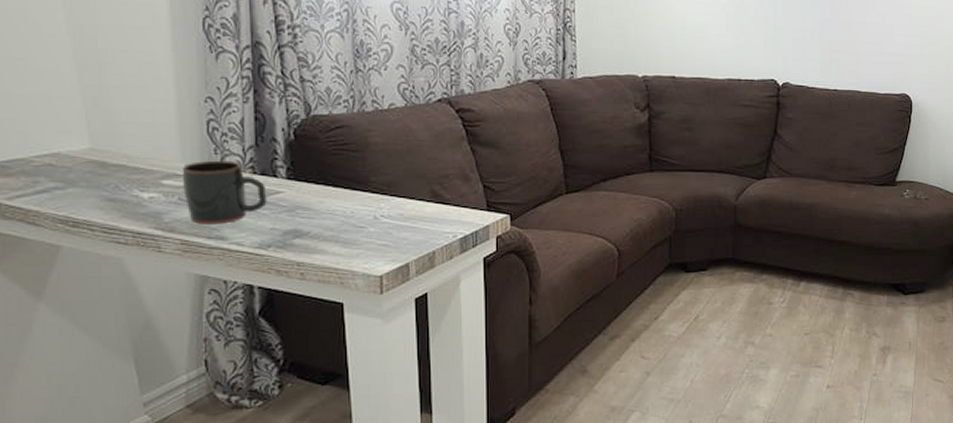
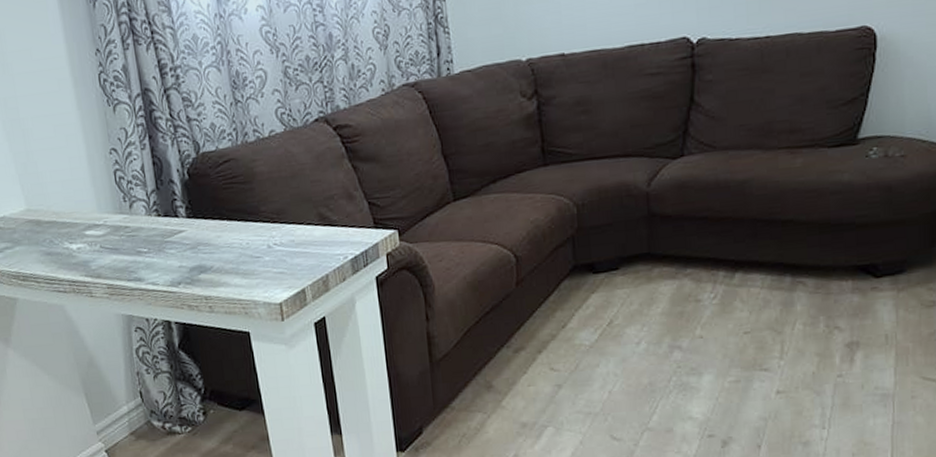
mug: present [183,160,267,224] -> none [100,206,173,268]

